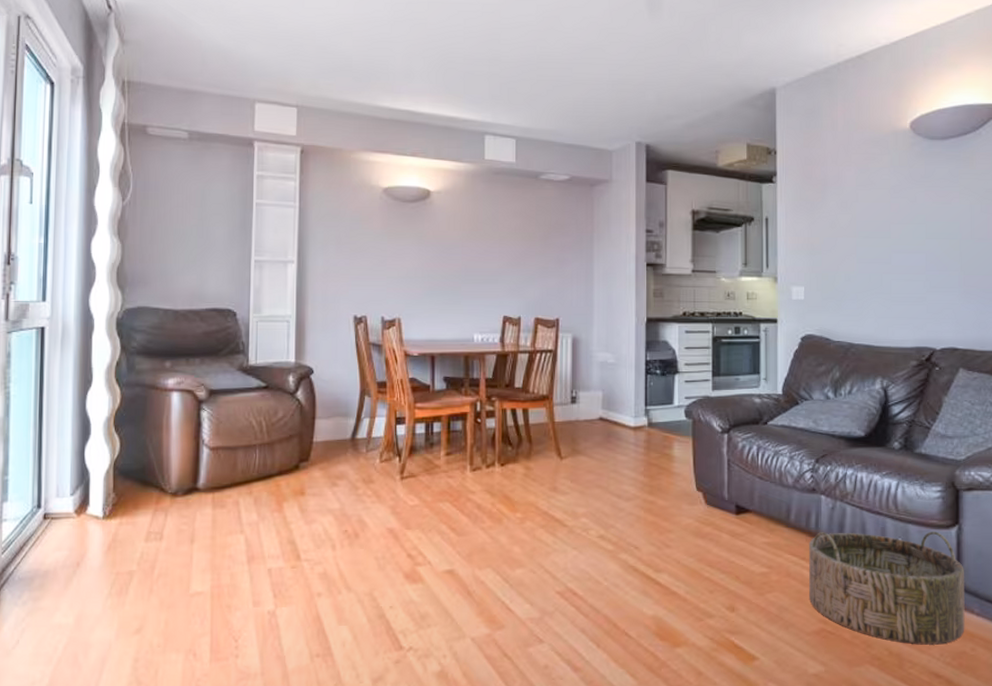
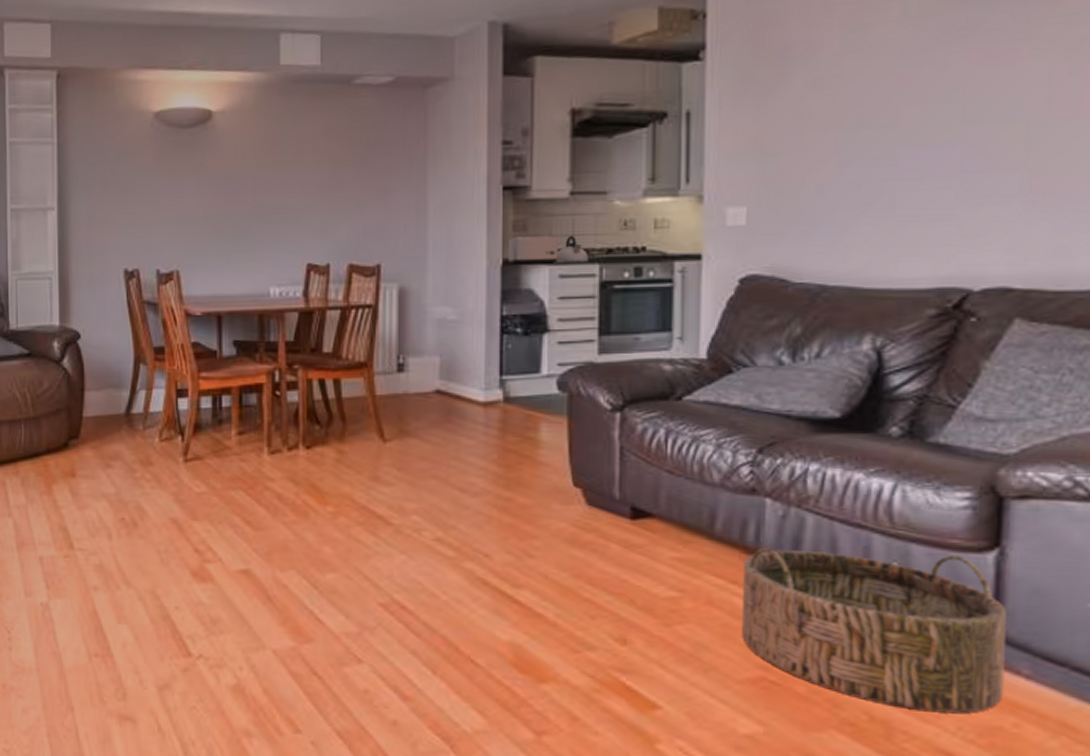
toaster: none [651,301,684,322] -> present [509,236,558,265]
kettle: none [681,302,706,323] -> present [553,235,590,264]

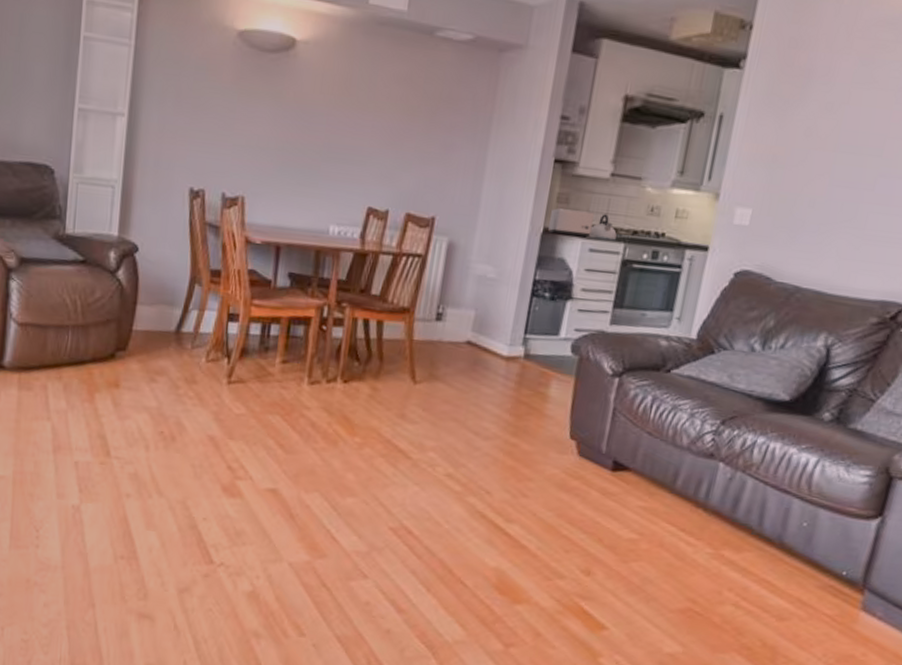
basket: present [742,548,1007,714] -> none [680,503,877,644]

